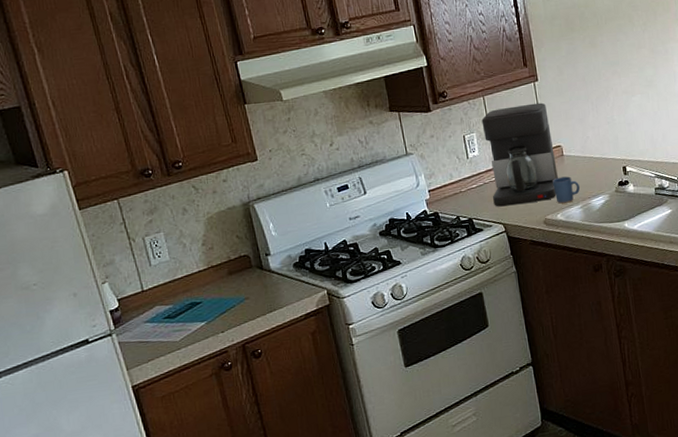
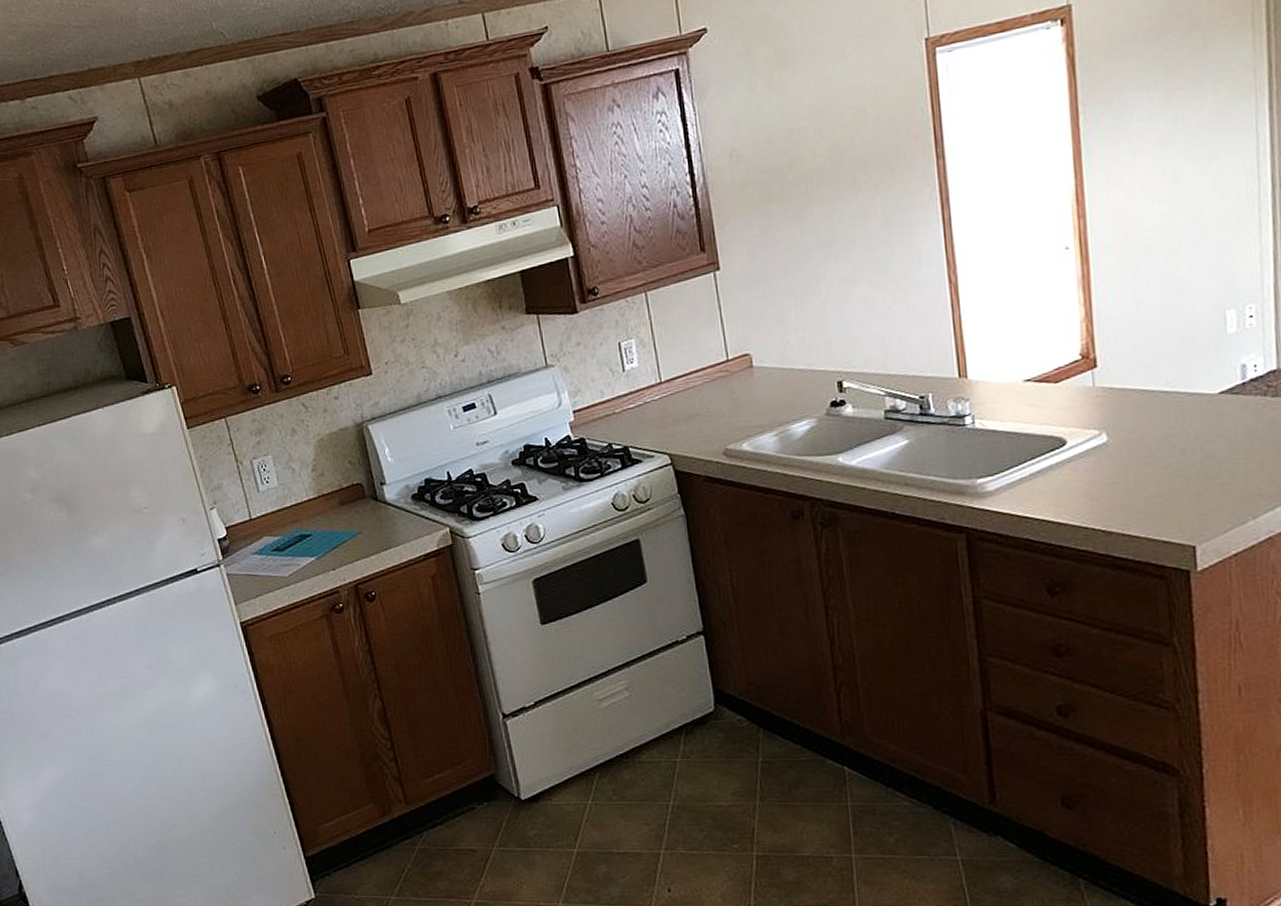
coffee maker: present [482,102,558,207] -> none [643,298,745,433]
mug: present [553,176,580,204] -> none [737,394,775,430]

